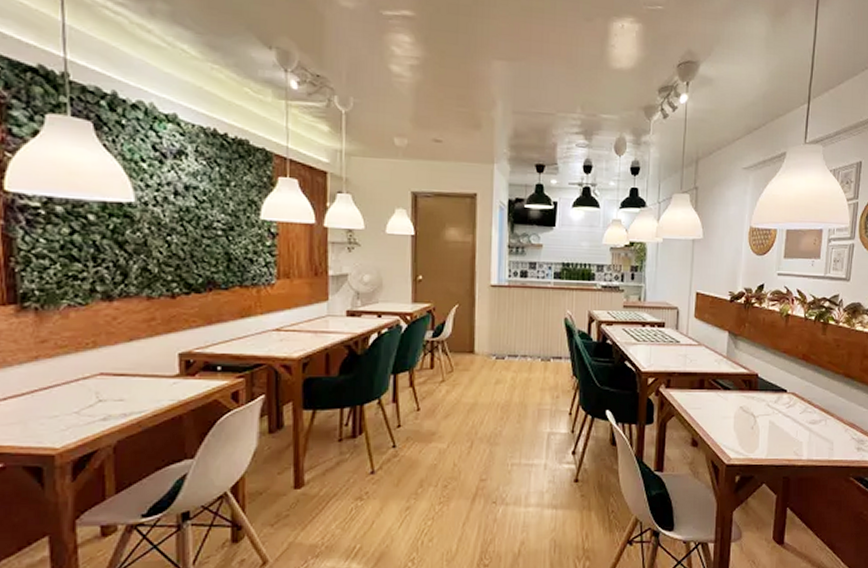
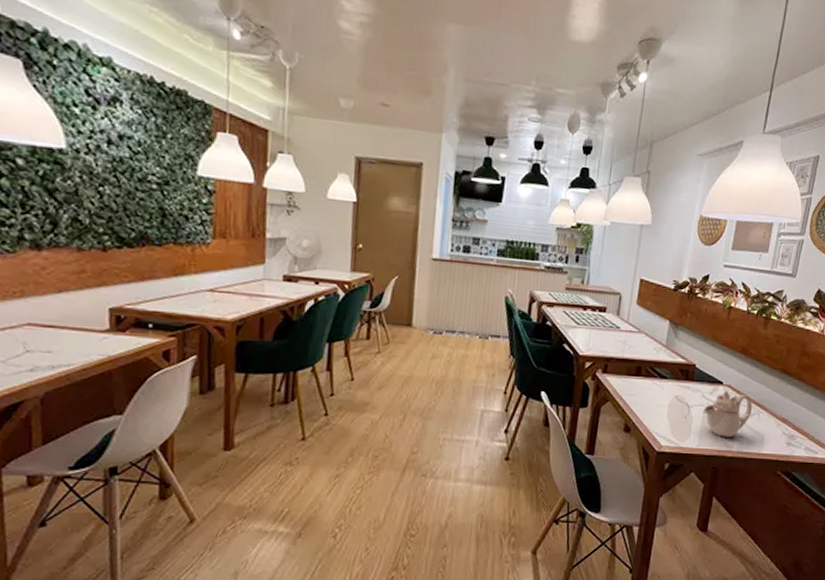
teapot: none [769,398,818,446] -> present [703,390,753,437]

